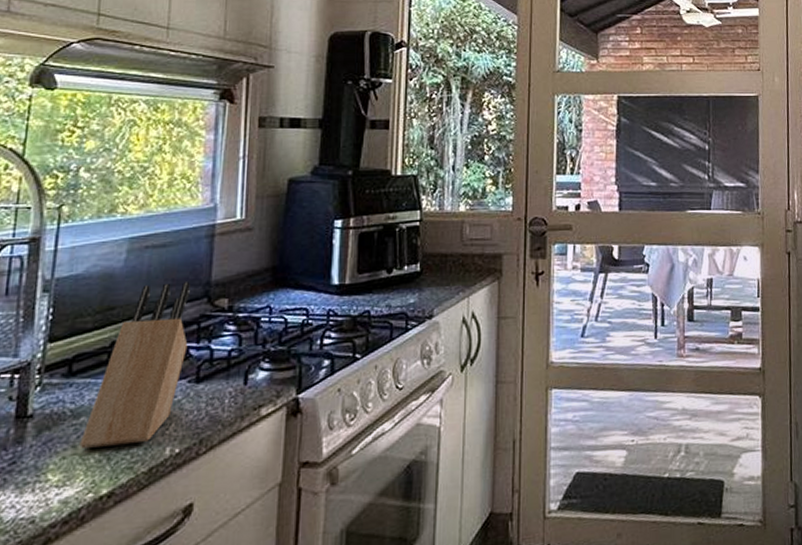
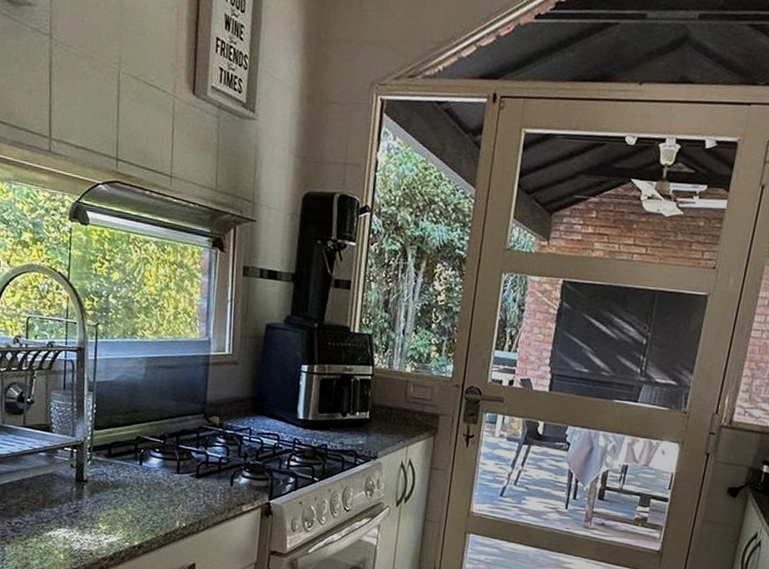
knife block: present [79,282,190,449] -> none [119,397,191,514]

